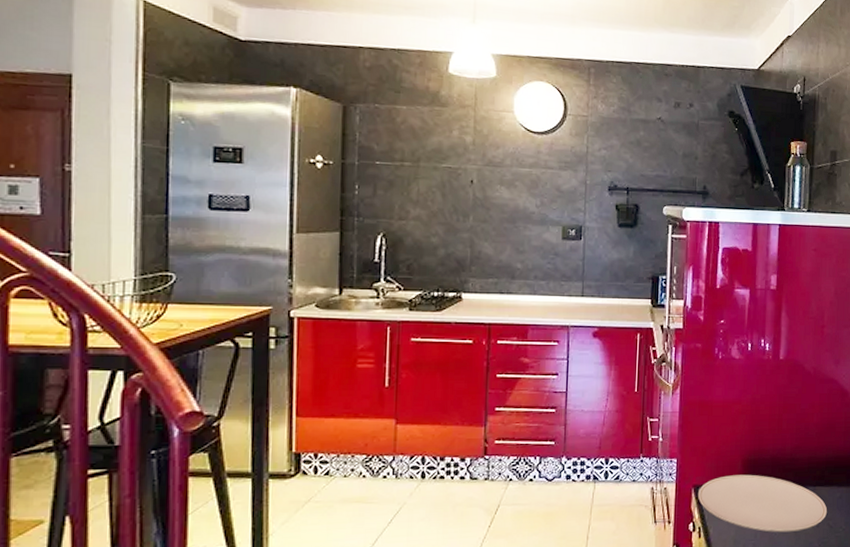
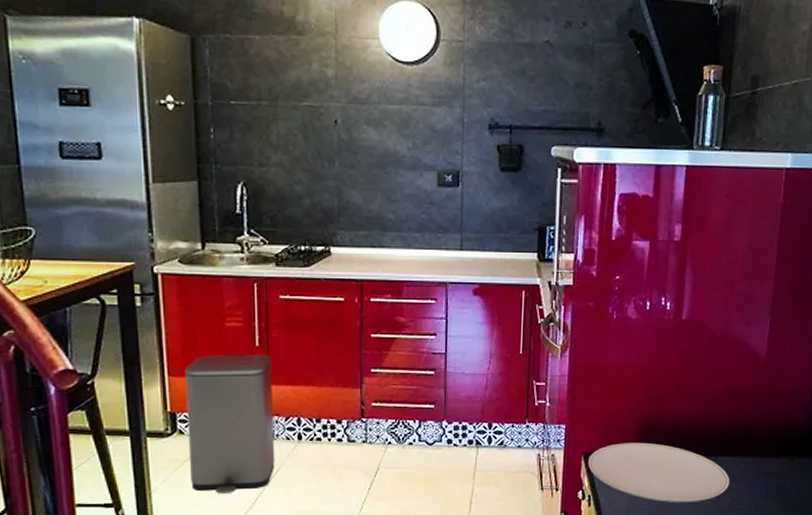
pedal bin: none [310,394,400,536] -> present [185,354,275,494]

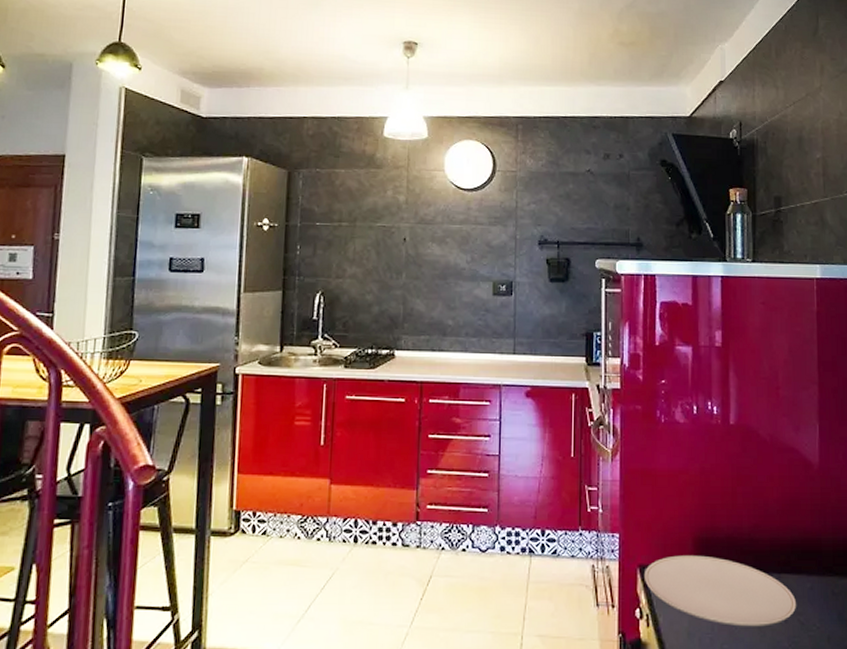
pedal bin: present [185,354,275,494] -> none [247,452,335,599]

